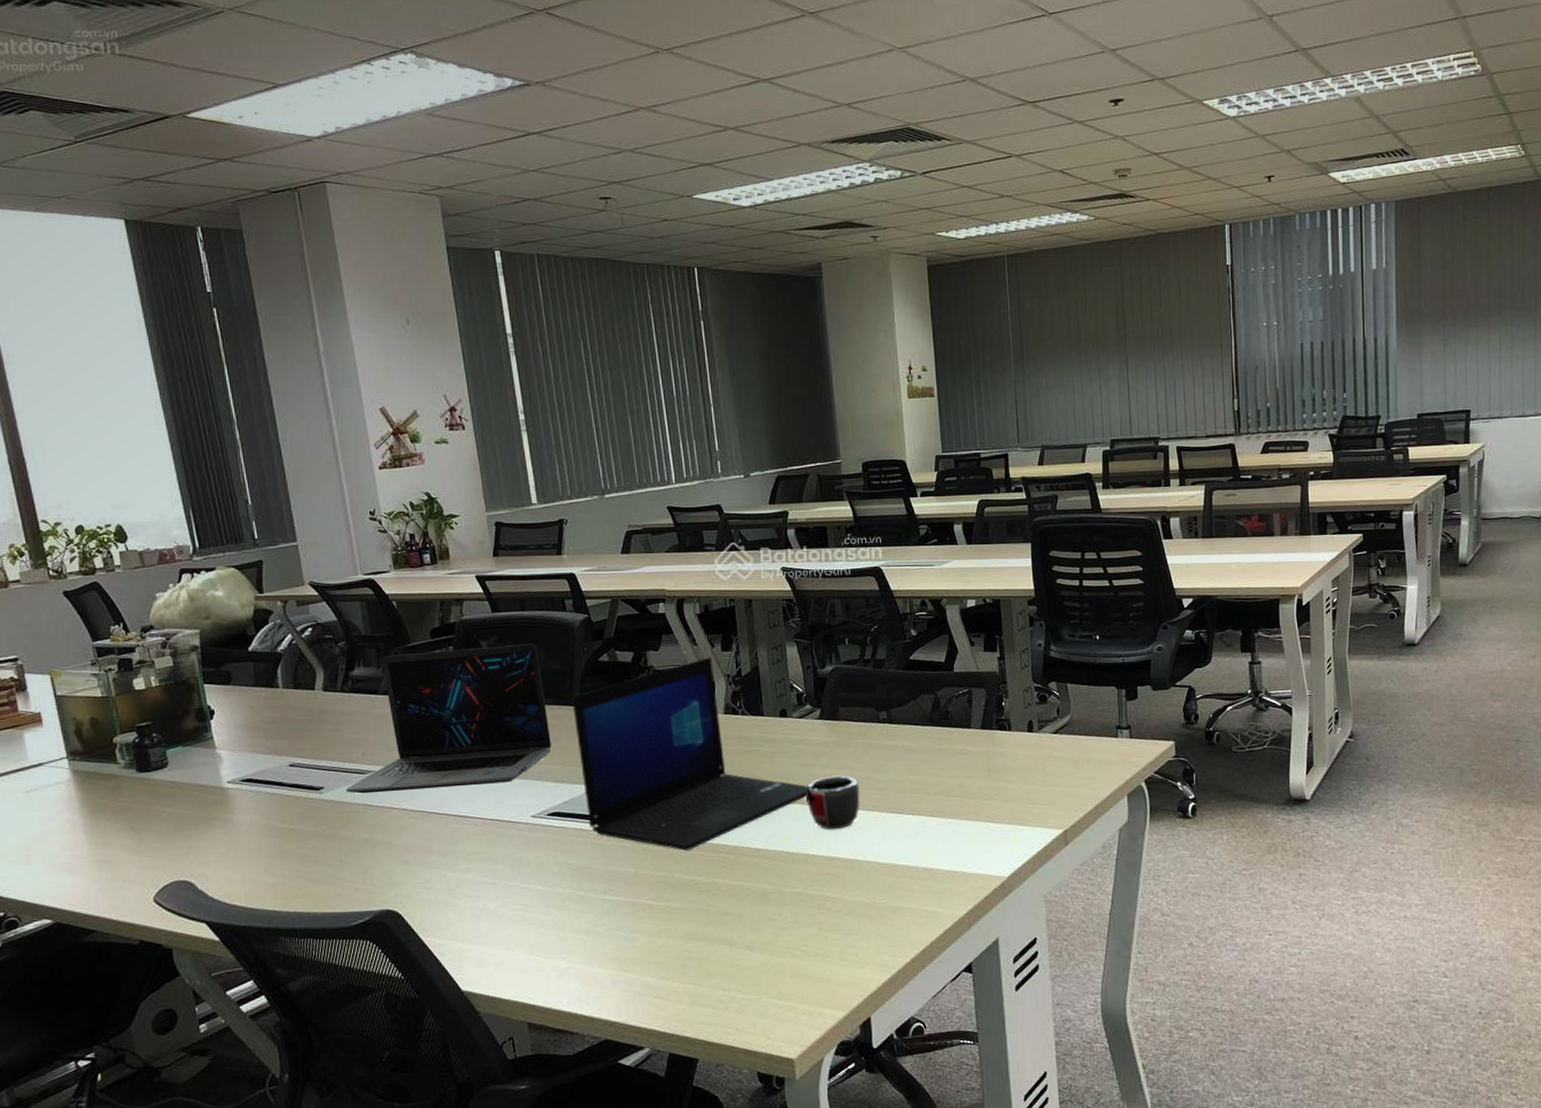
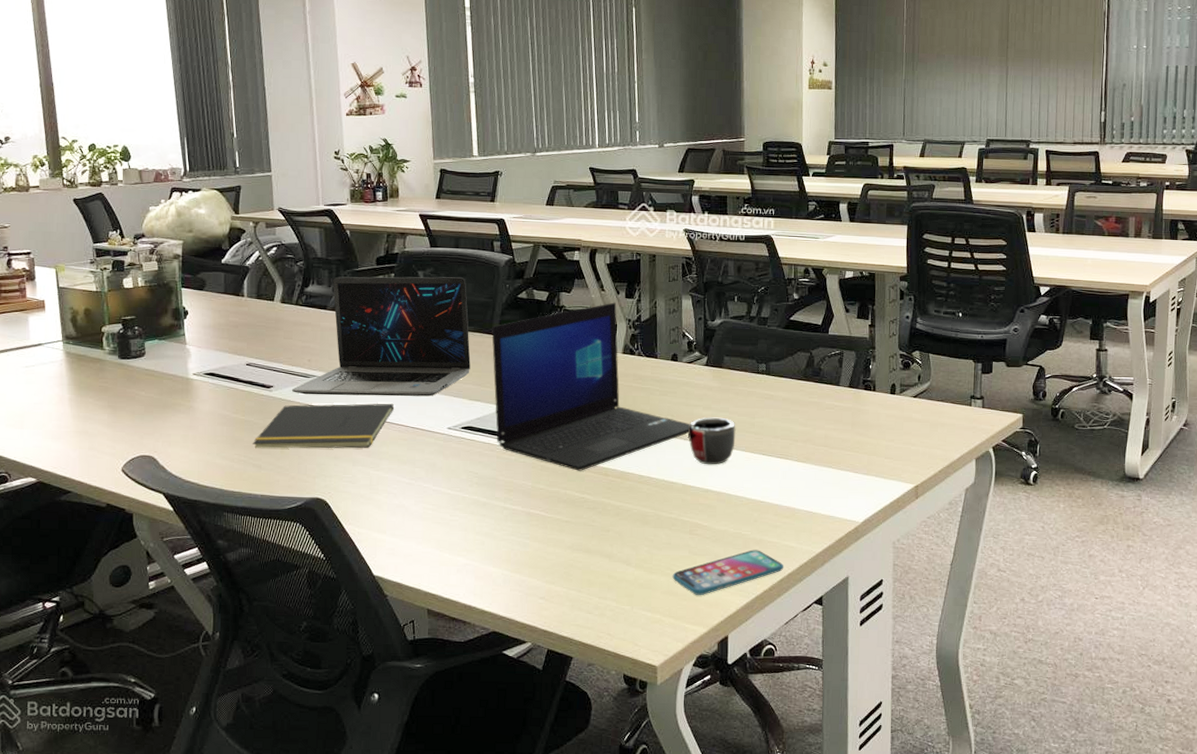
notepad: none [305,794,468,860] -> present [252,403,395,449]
smartphone: none [802,919,927,976] -> present [672,550,784,595]

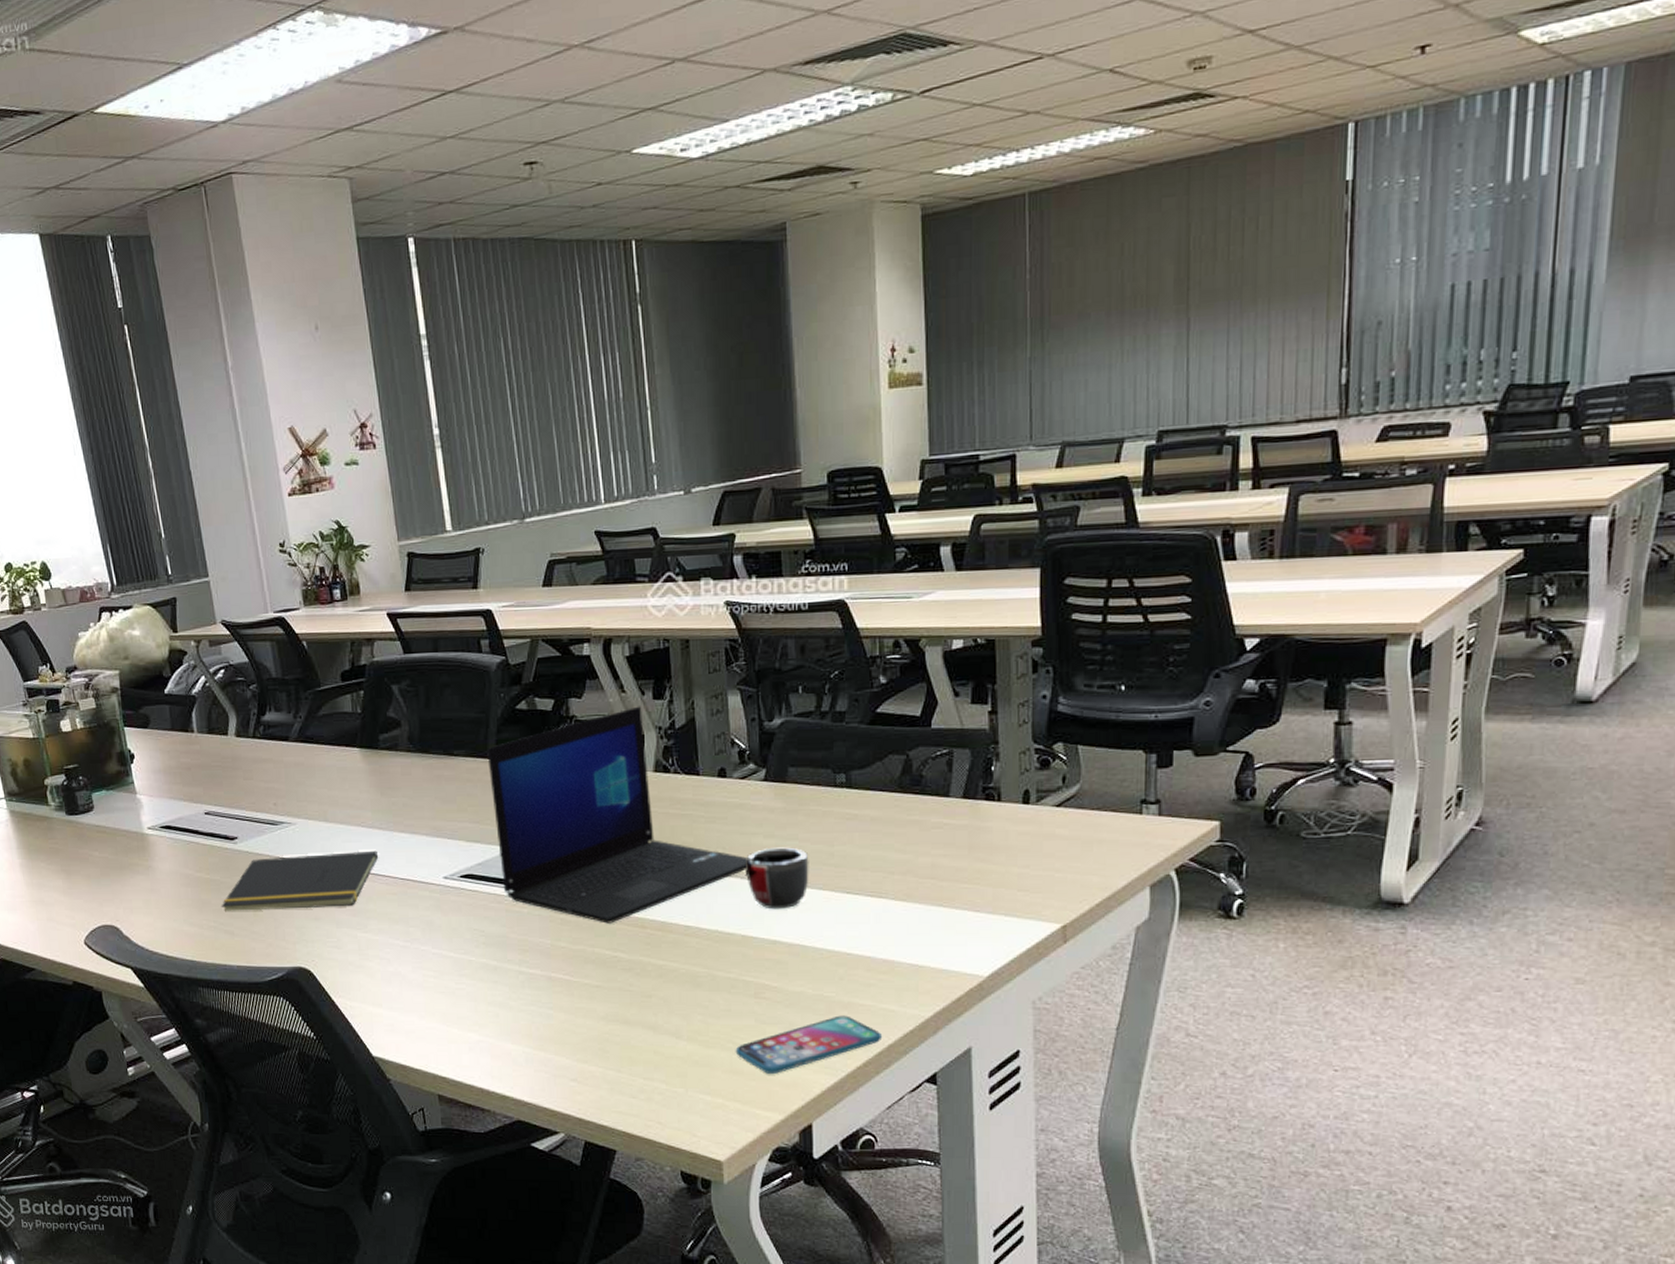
laptop: present [291,276,471,397] -> none [258,689,465,846]

